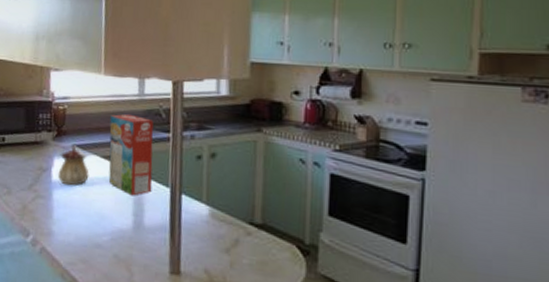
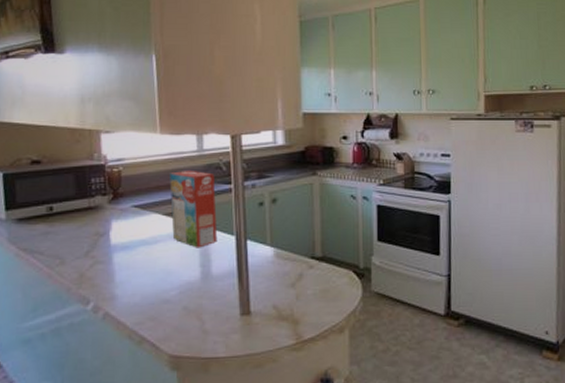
teapot: present [57,145,89,186] -> none [117,206,152,247]

